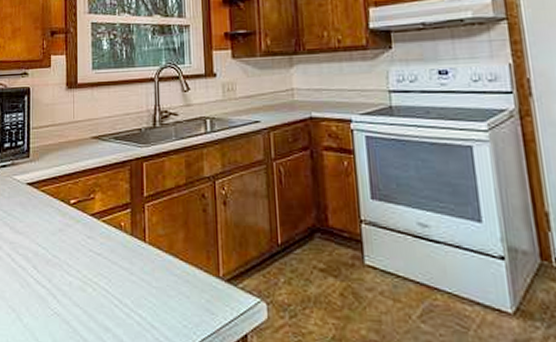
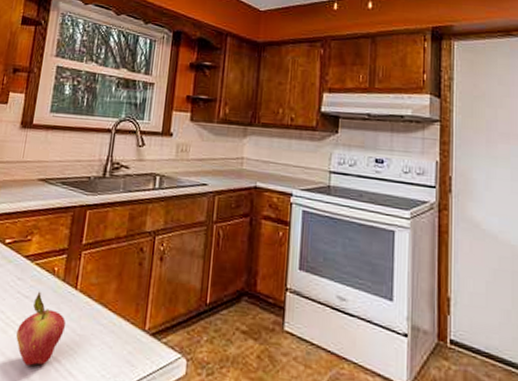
fruit: none [95,247,140,322] -> present [16,291,66,366]

